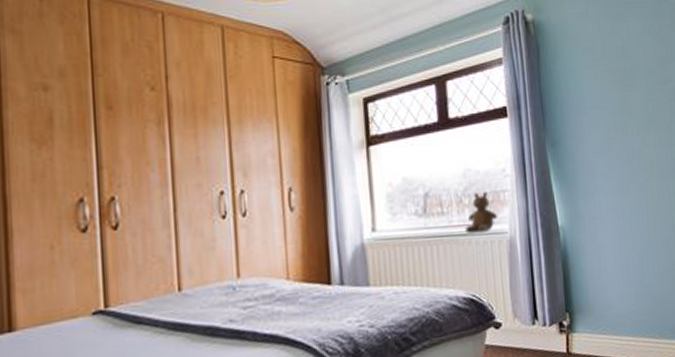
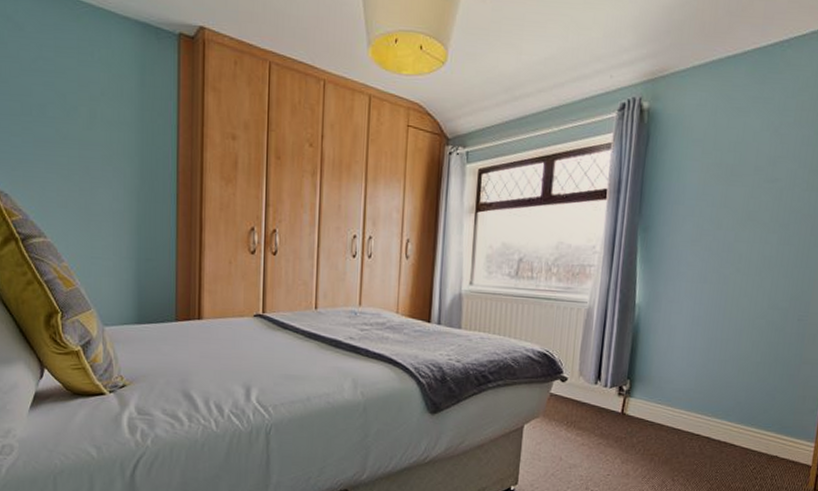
teddy bear: present [465,192,498,234] -> none [549,264,581,299]

